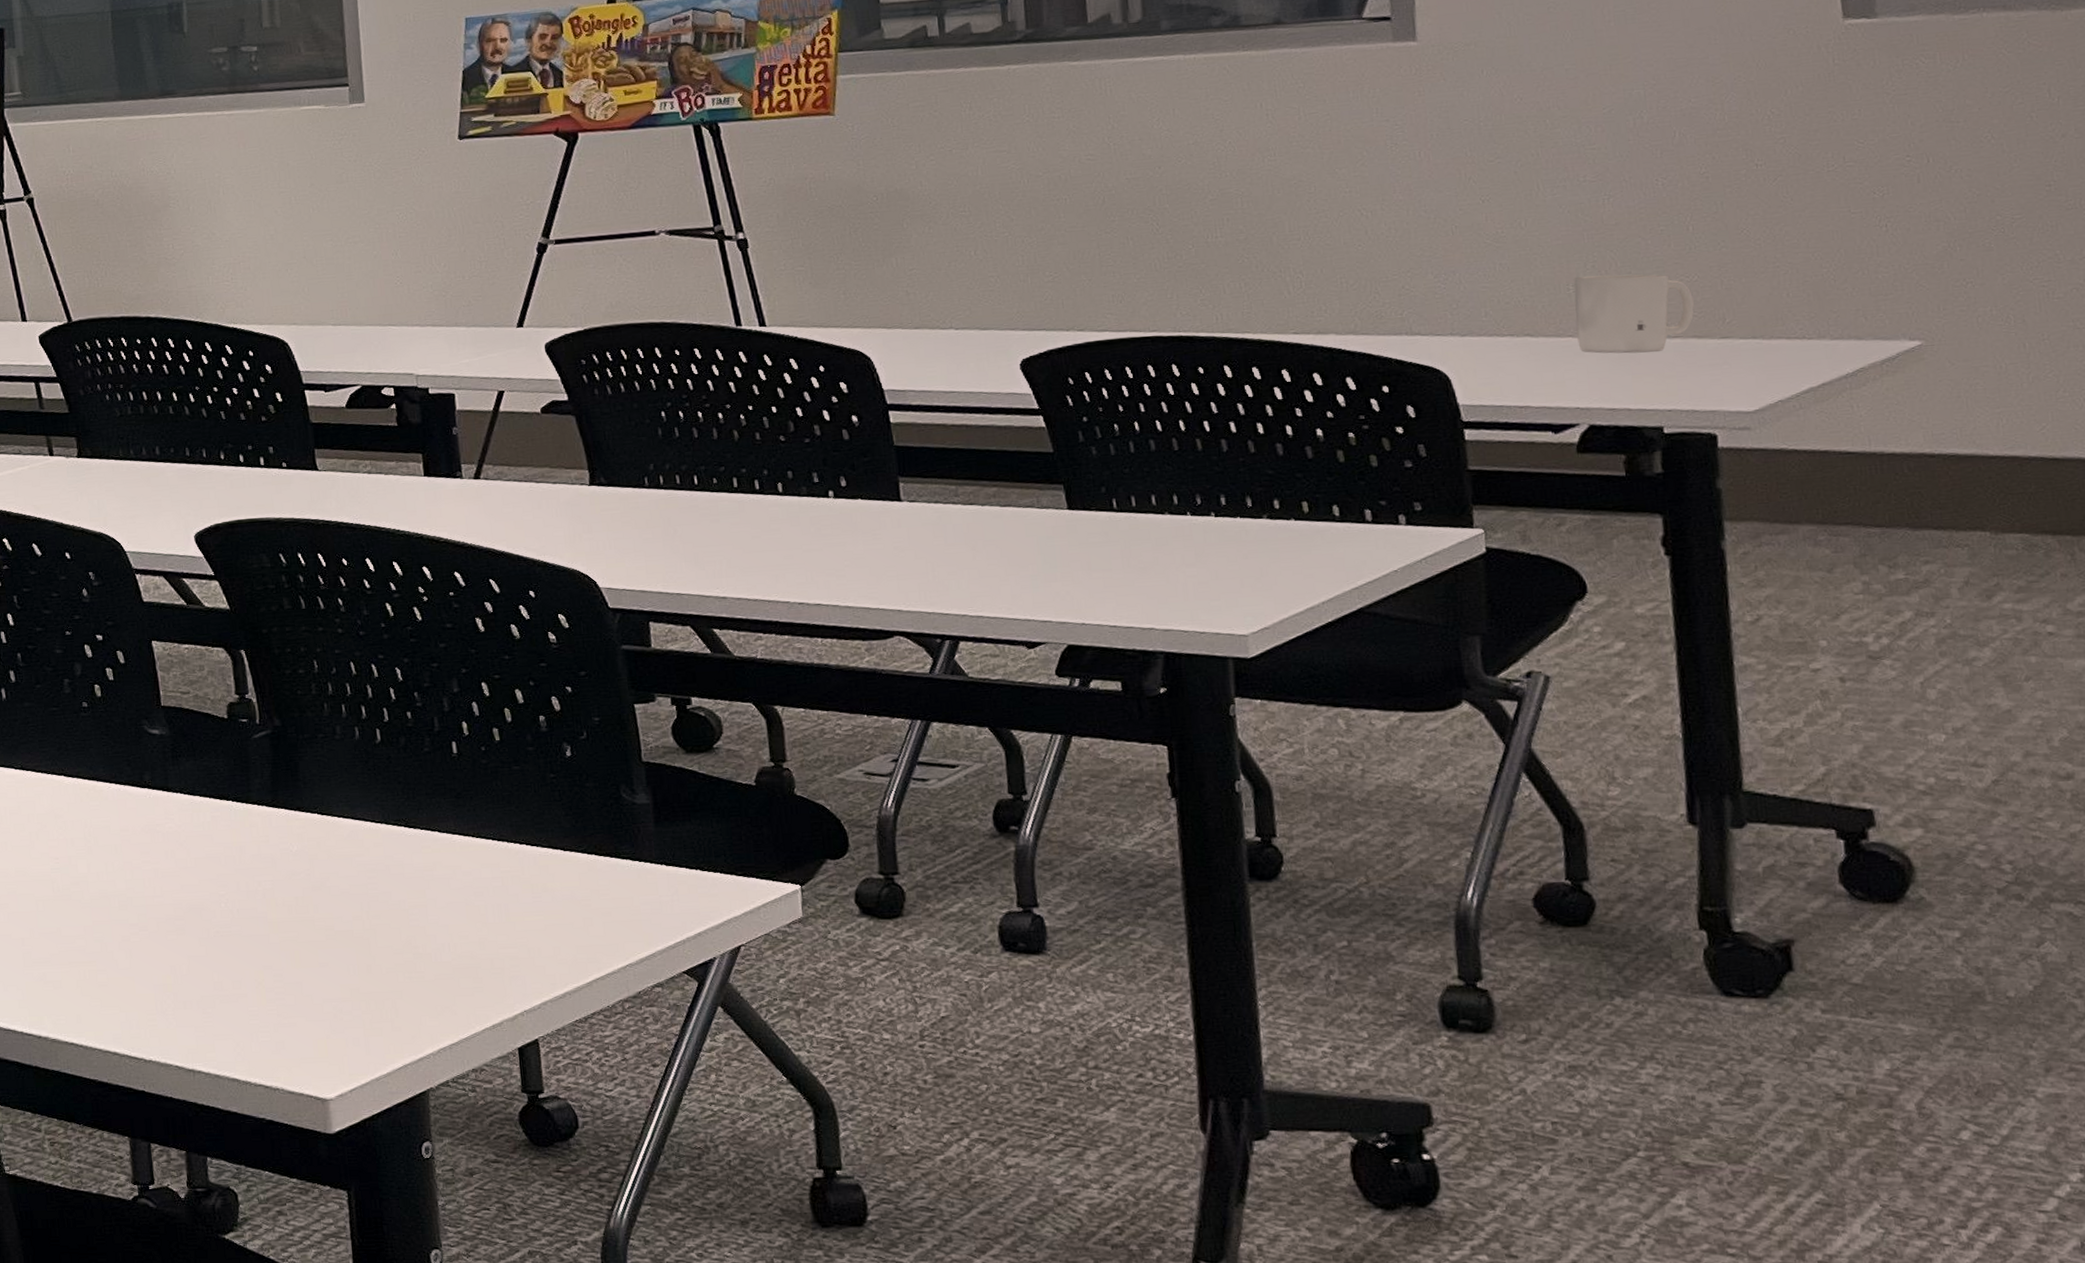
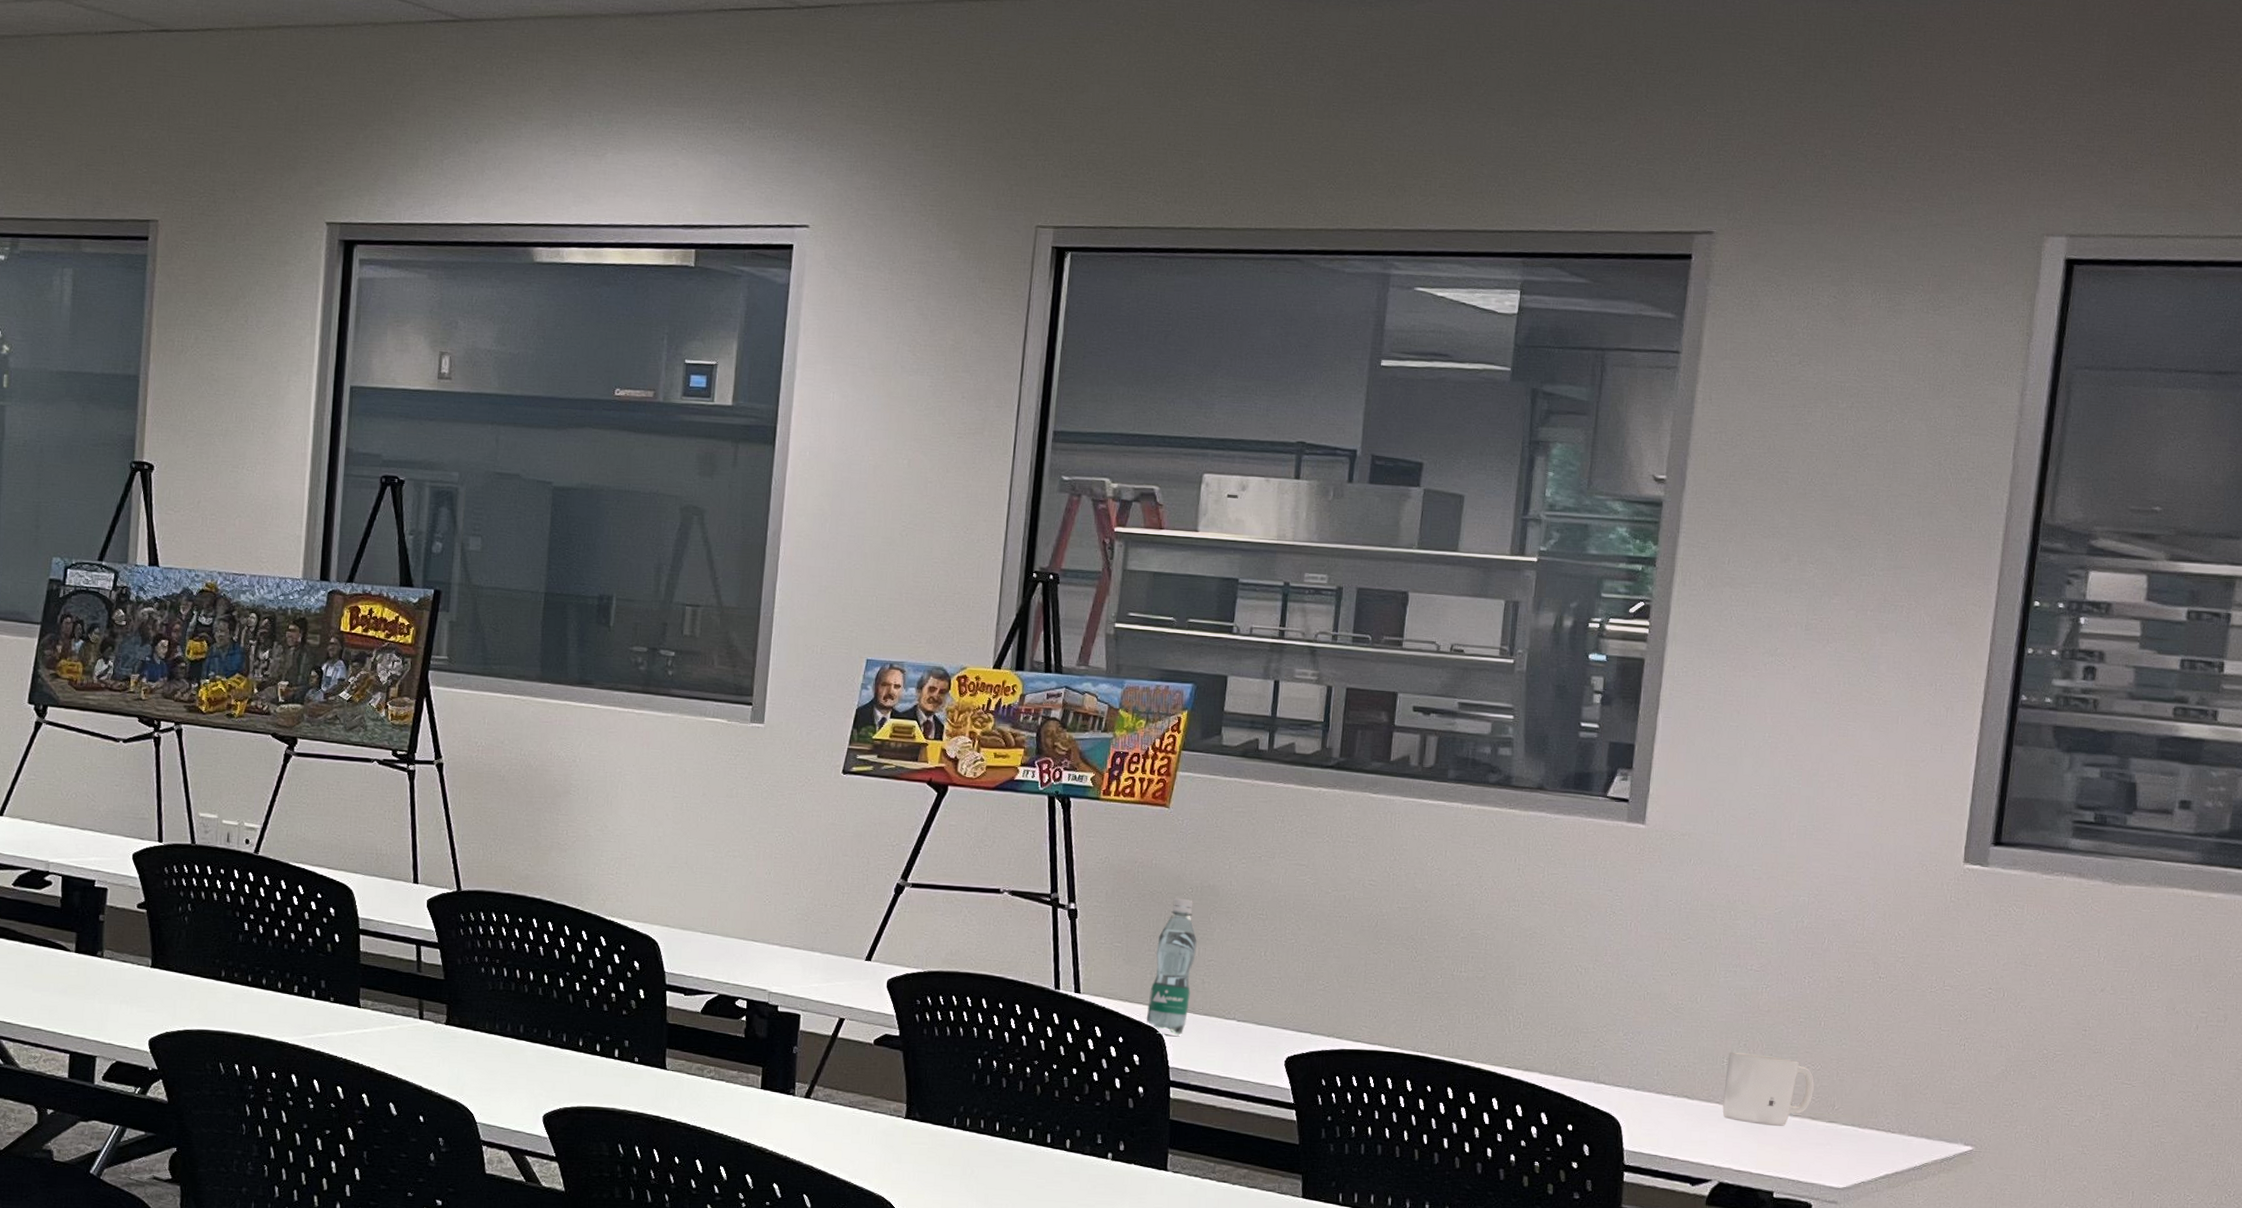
bottle: none [845,208,895,356] -> present [1146,897,1198,1036]

